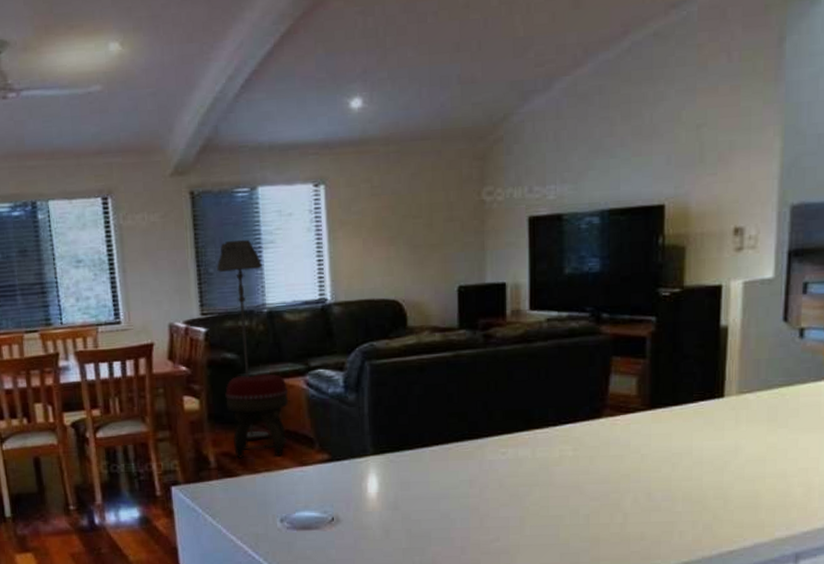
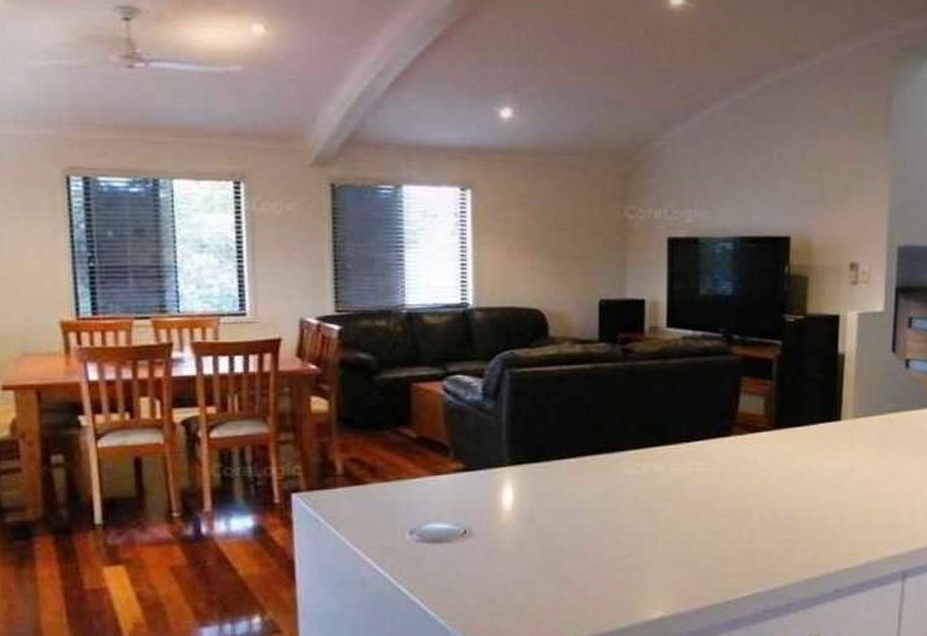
floor lamp: present [217,239,269,438] -> none [355,237,403,444]
footstool: present [225,373,289,458] -> none [357,377,425,465]

